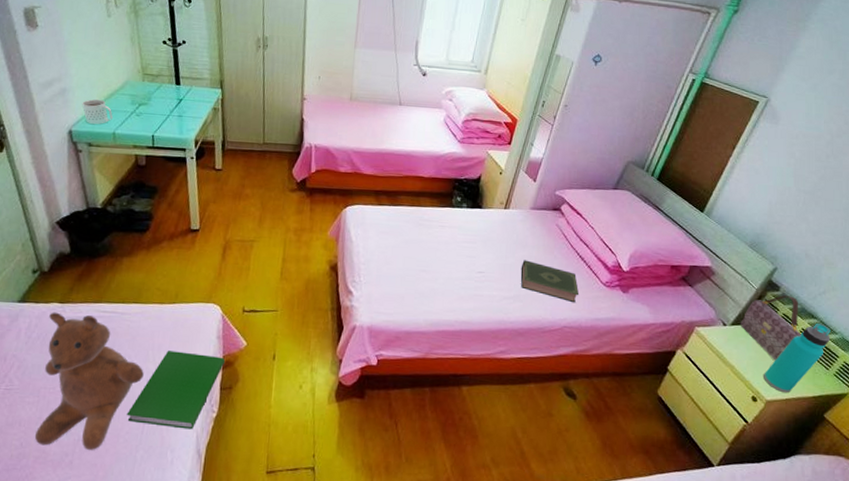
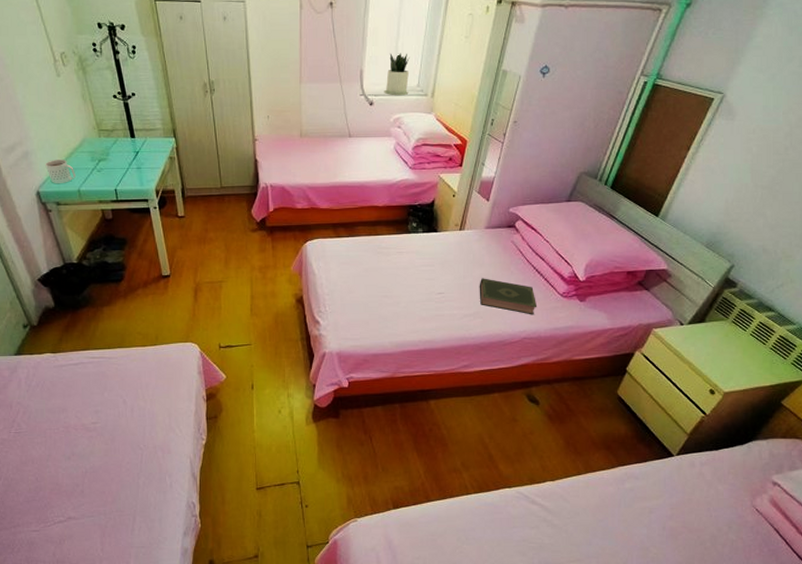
teddy bear: present [34,312,144,450] -> none [44,361,136,480]
hardcover book: present [126,351,226,430] -> none [125,388,209,456]
planter: none [438,28,466,70] -> present [384,53,410,96]
handbag: present [740,295,801,361] -> none [697,291,759,355]
water bottle: present [764,322,830,393] -> none [721,315,788,384]

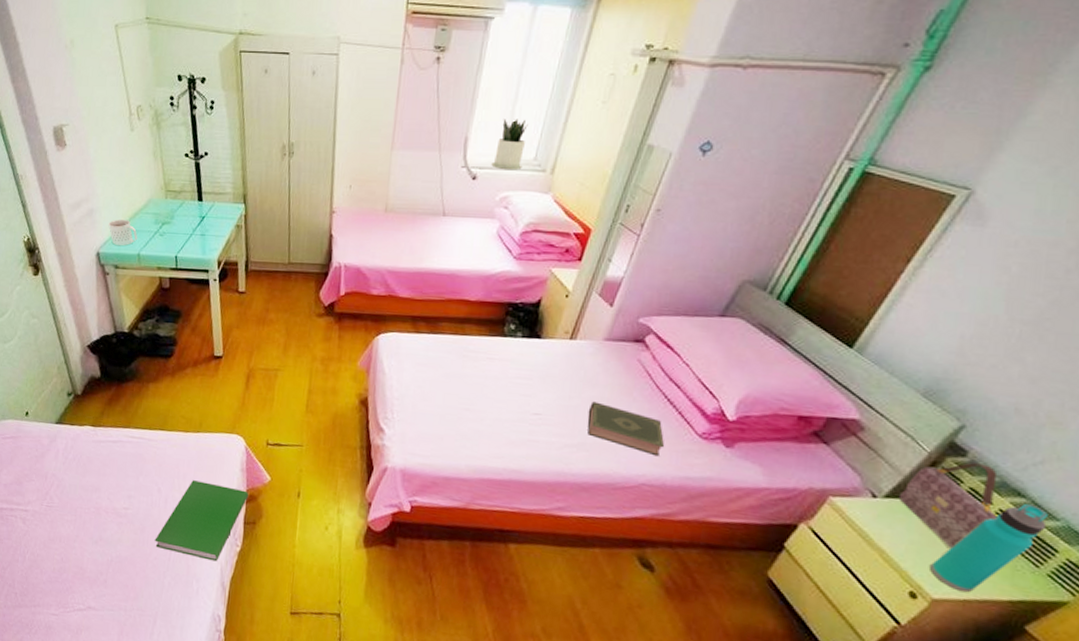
hardcover book: none [125,388,209,456] -> present [154,480,249,562]
handbag: none [697,291,759,355] -> present [898,462,998,549]
water bottle: none [721,315,788,384] -> present [930,503,1048,593]

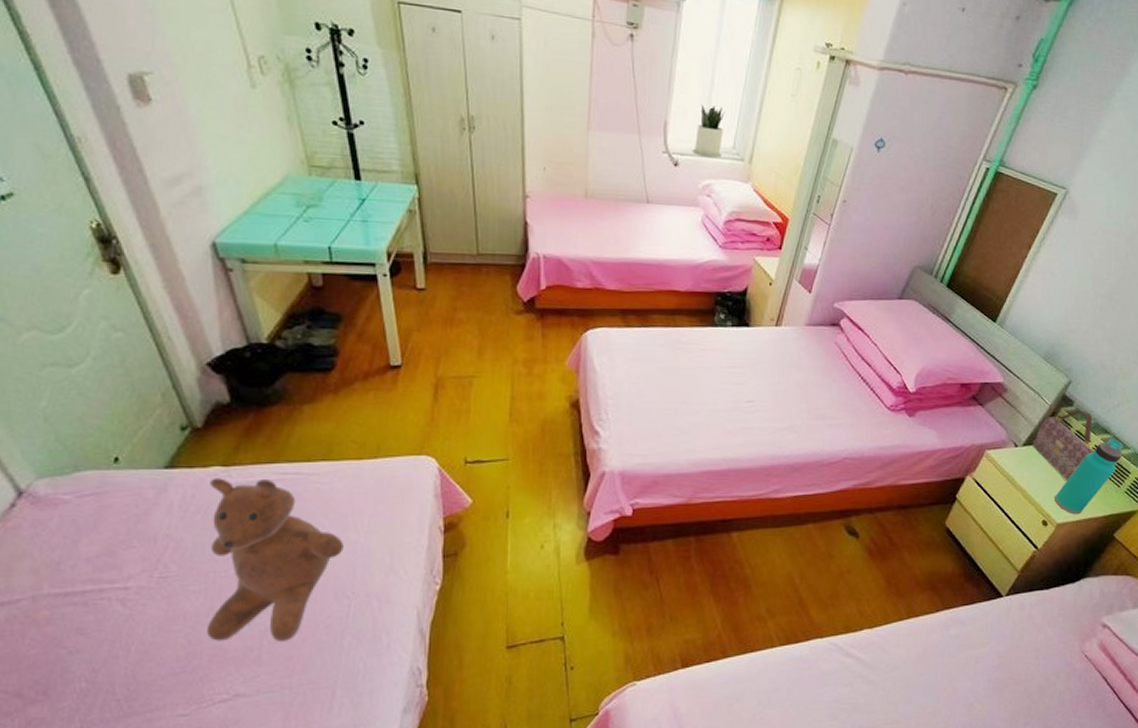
teddy bear: none [73,435,170,572] -> present [206,478,344,641]
mug: present [108,220,137,247] -> none [227,200,272,235]
hardcover book: present [154,480,249,562] -> none [325,516,447,607]
book: present [587,401,665,457] -> none [795,385,862,431]

